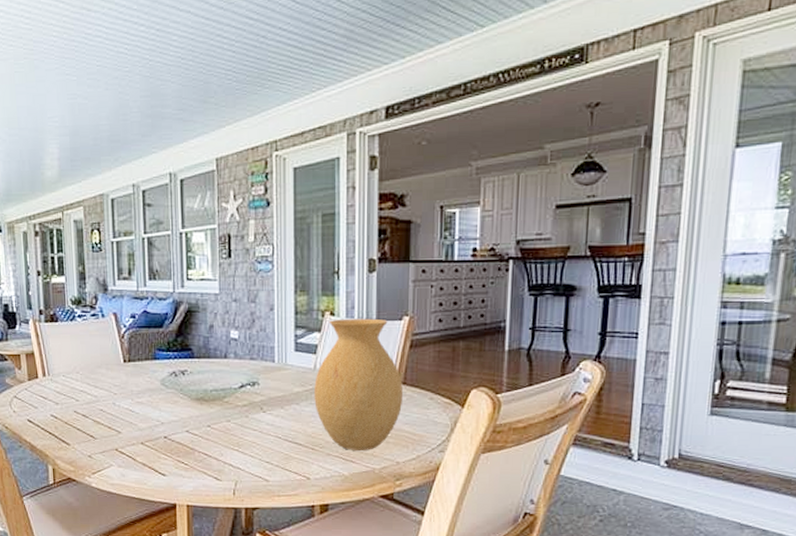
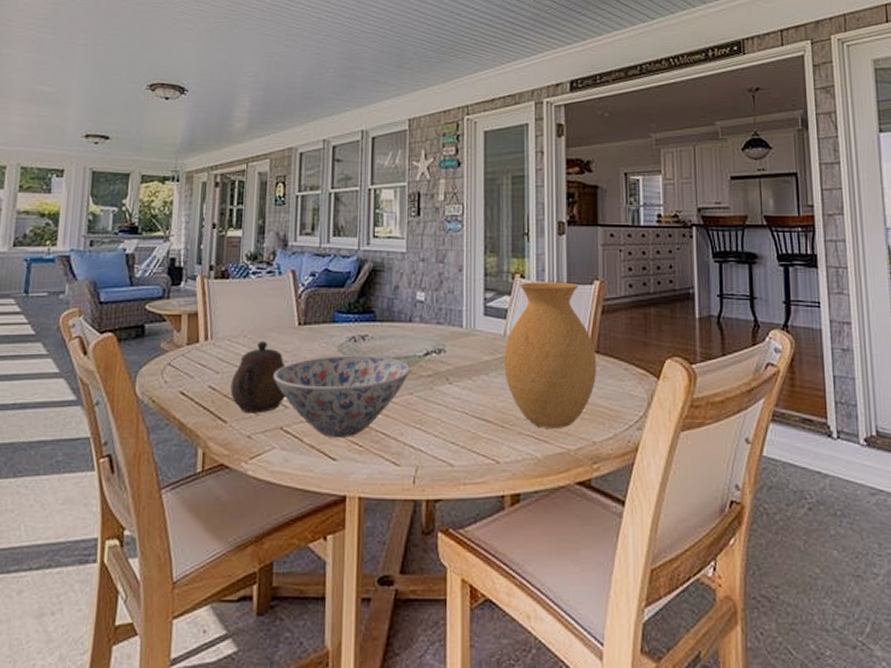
teapot: none [69,376,118,437] -> present [230,341,286,413]
bowl: none [106,388,228,458] -> present [274,355,411,439]

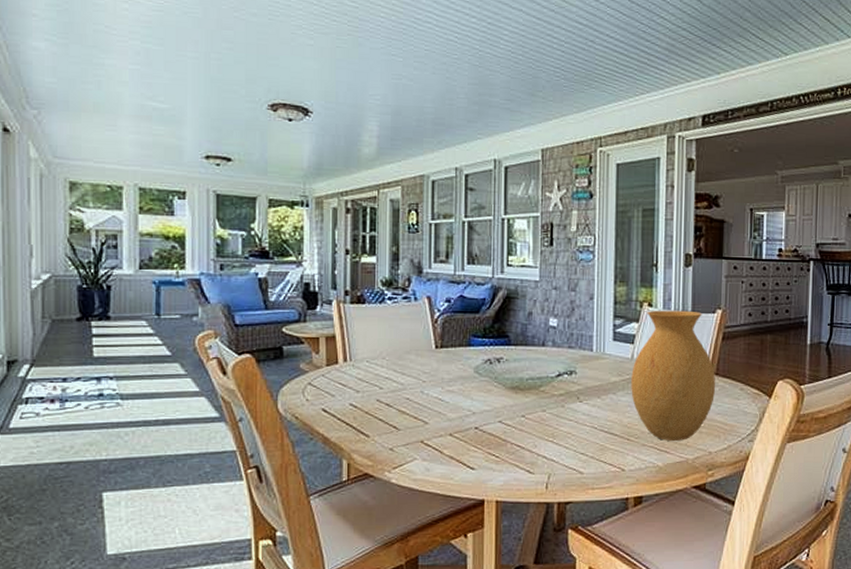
teapot: present [230,341,286,413] -> none [371,362,425,429]
bowl: present [274,355,411,439] -> none [413,376,544,451]

